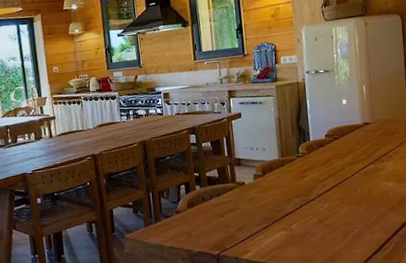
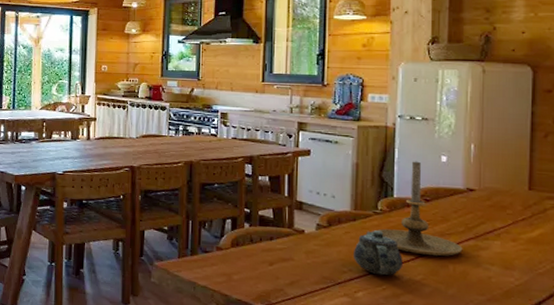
teapot: none [285,170,324,207] -> present [354,230,403,276]
candle holder: none [297,107,366,184] -> present [372,161,463,257]

